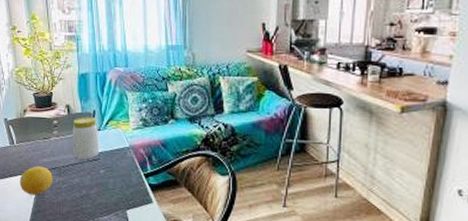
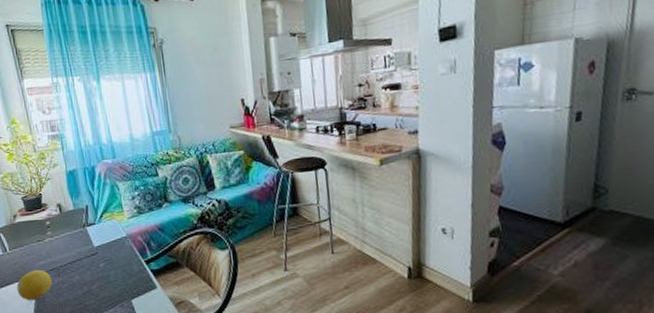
jar: present [72,117,100,160] -> none [66,212,97,257]

